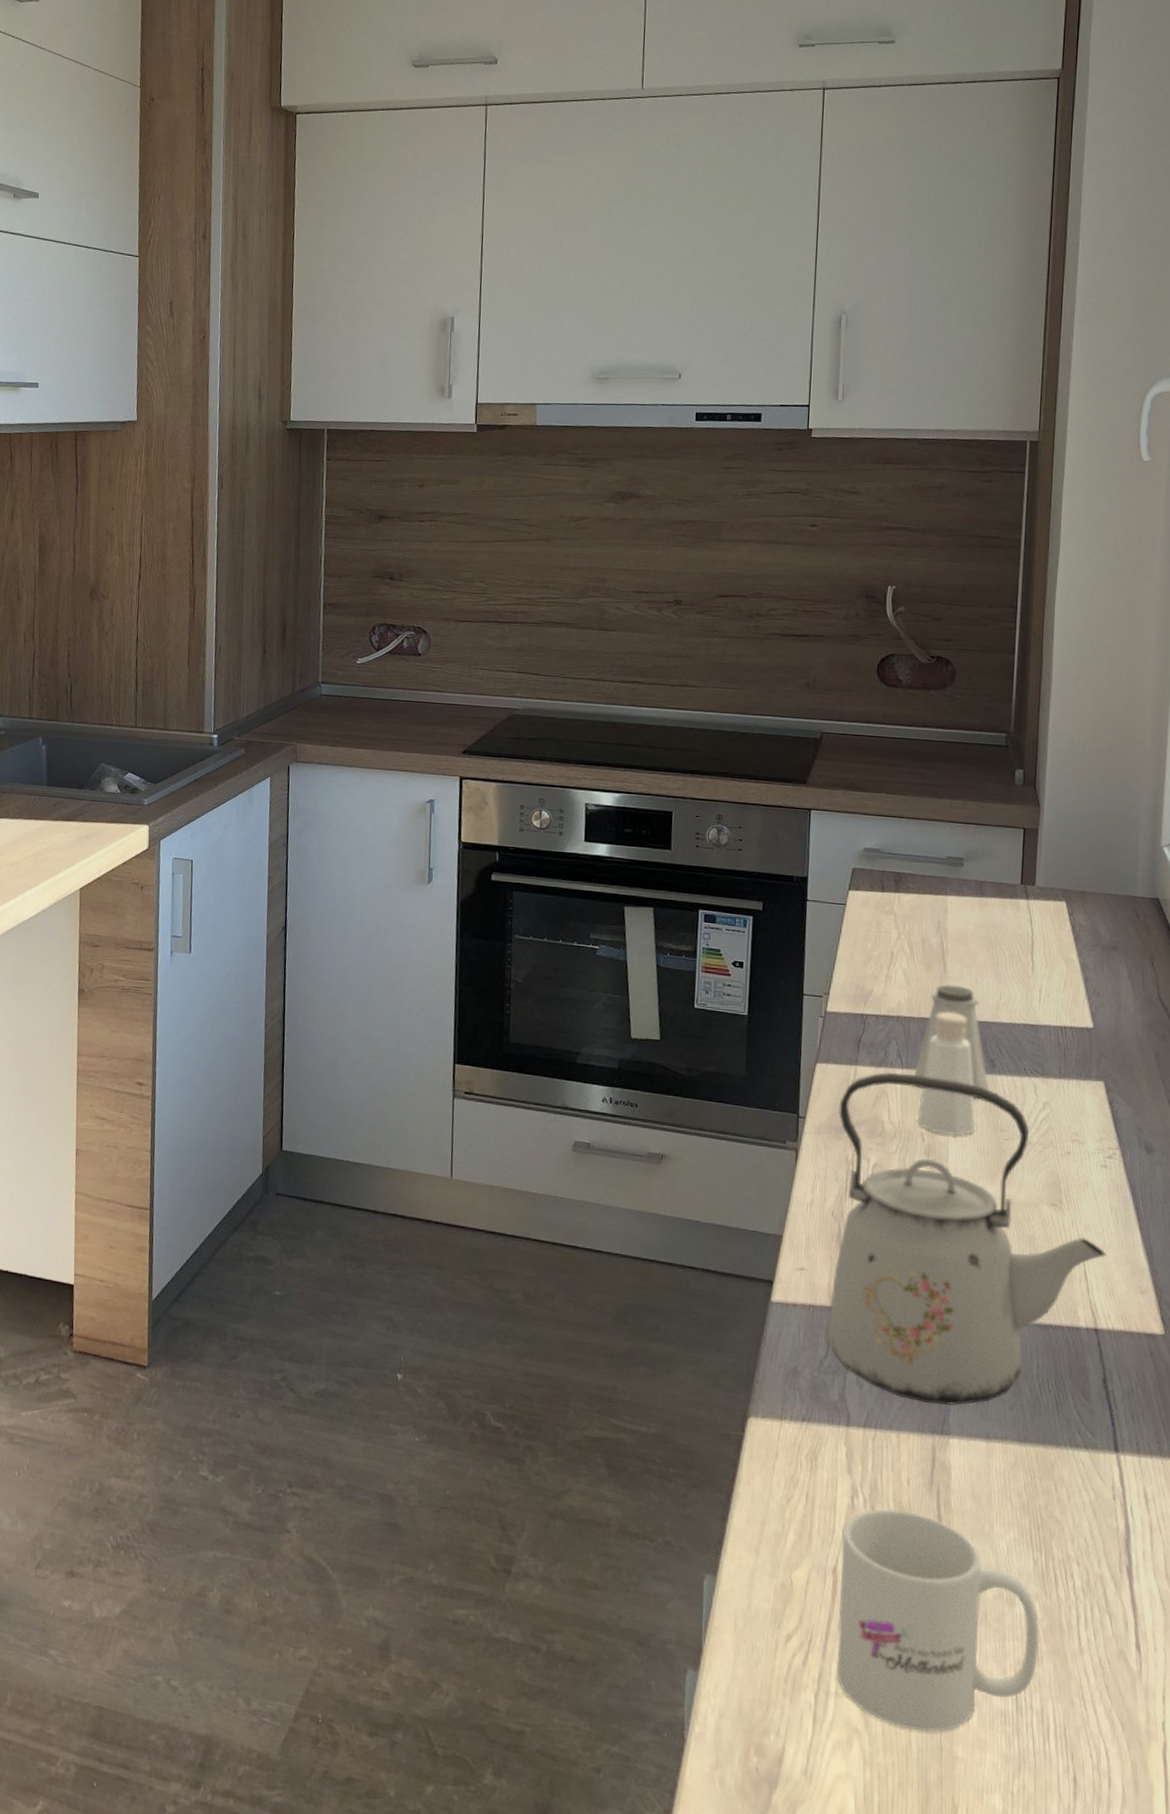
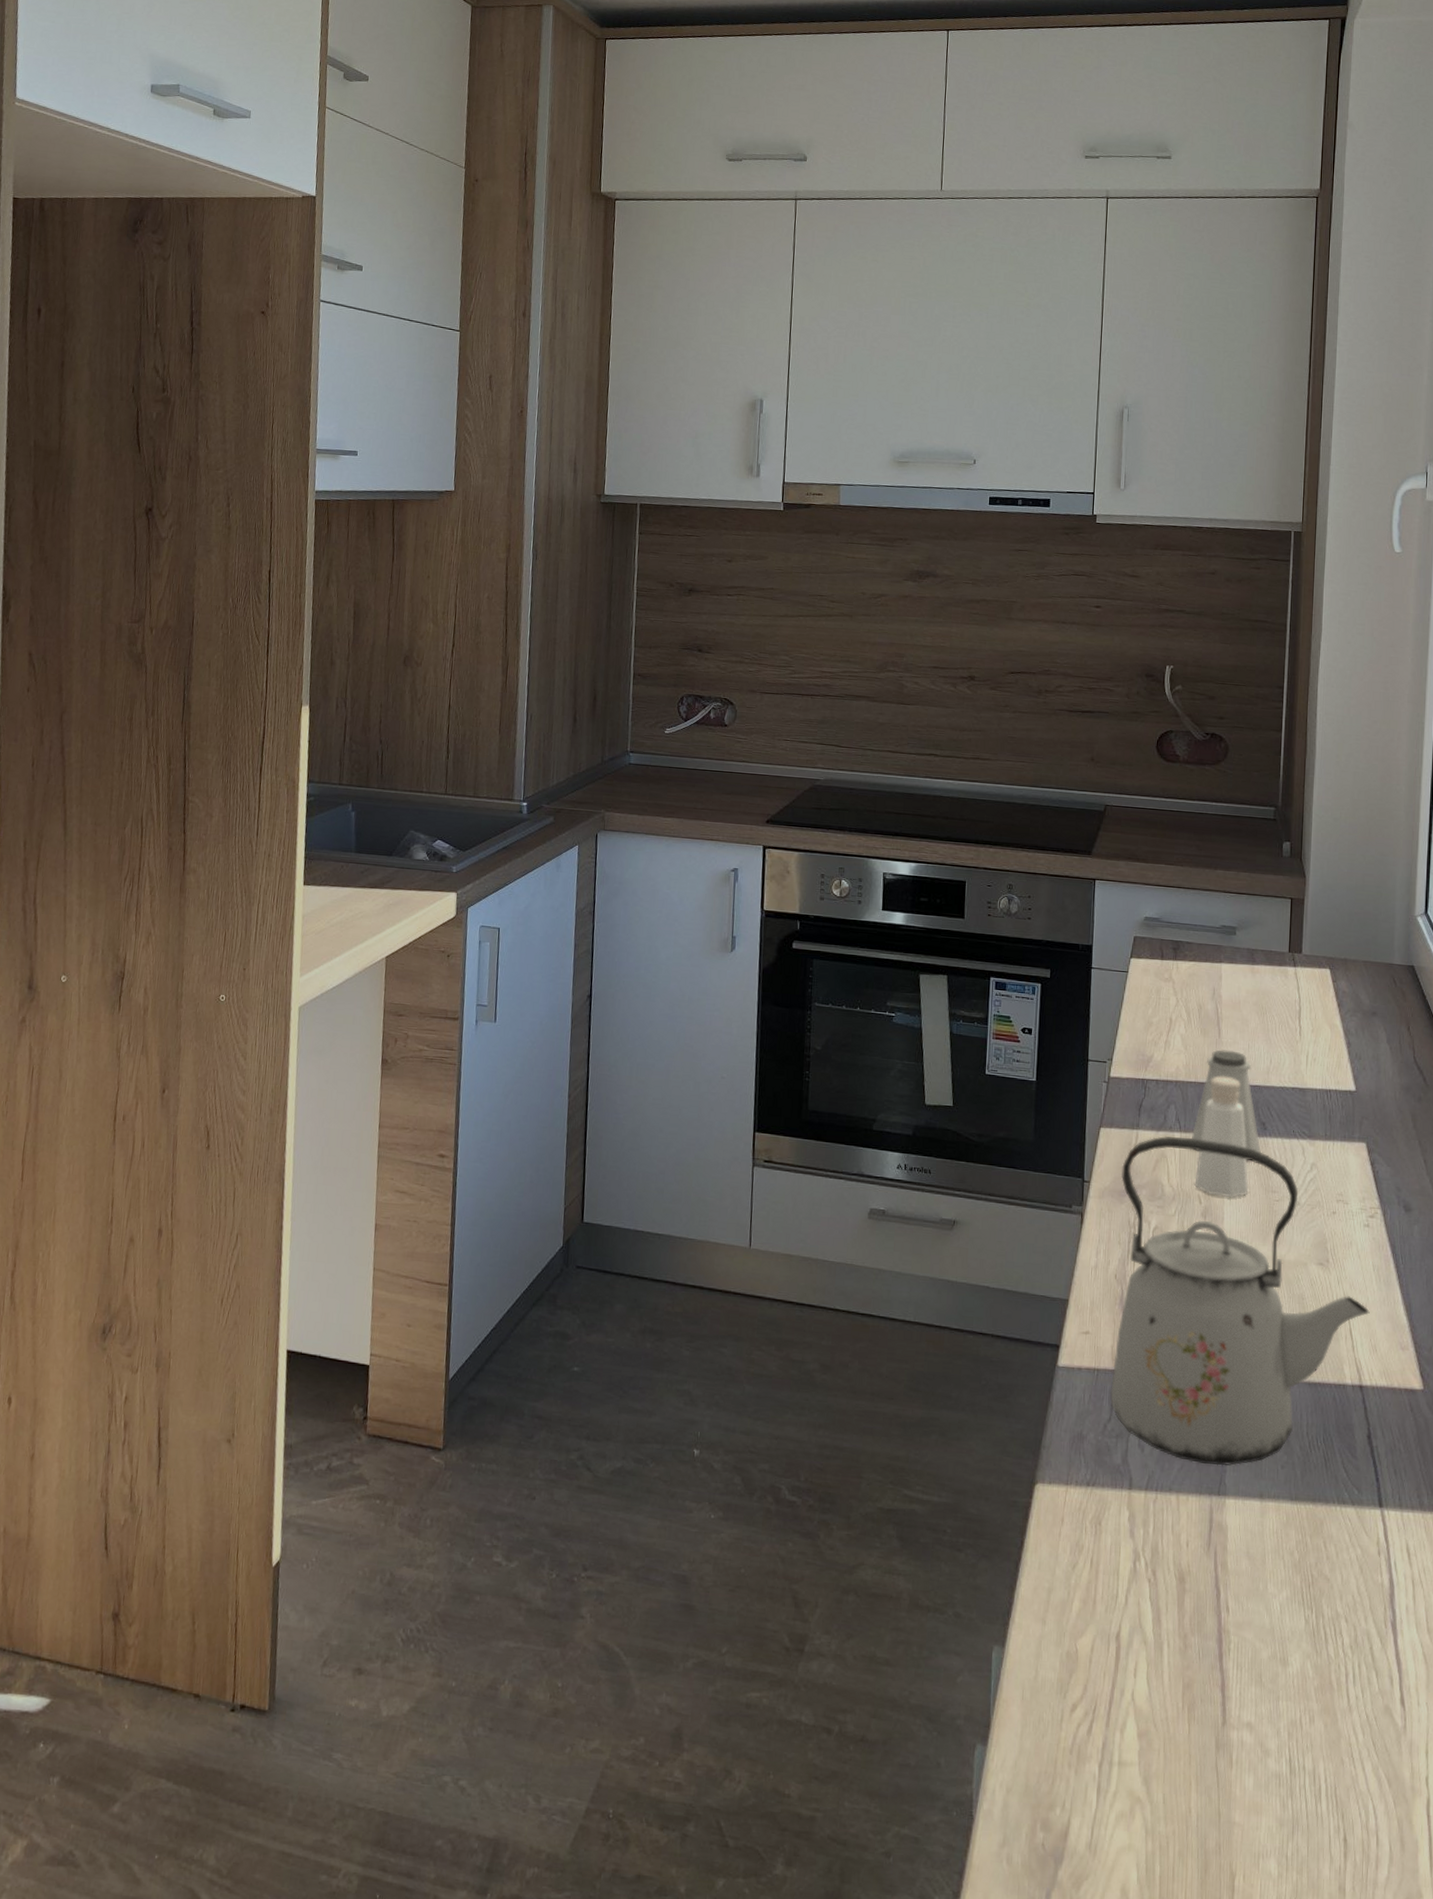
mug: present [837,1509,1040,1732] -> none [1120,1572,1312,1798]

